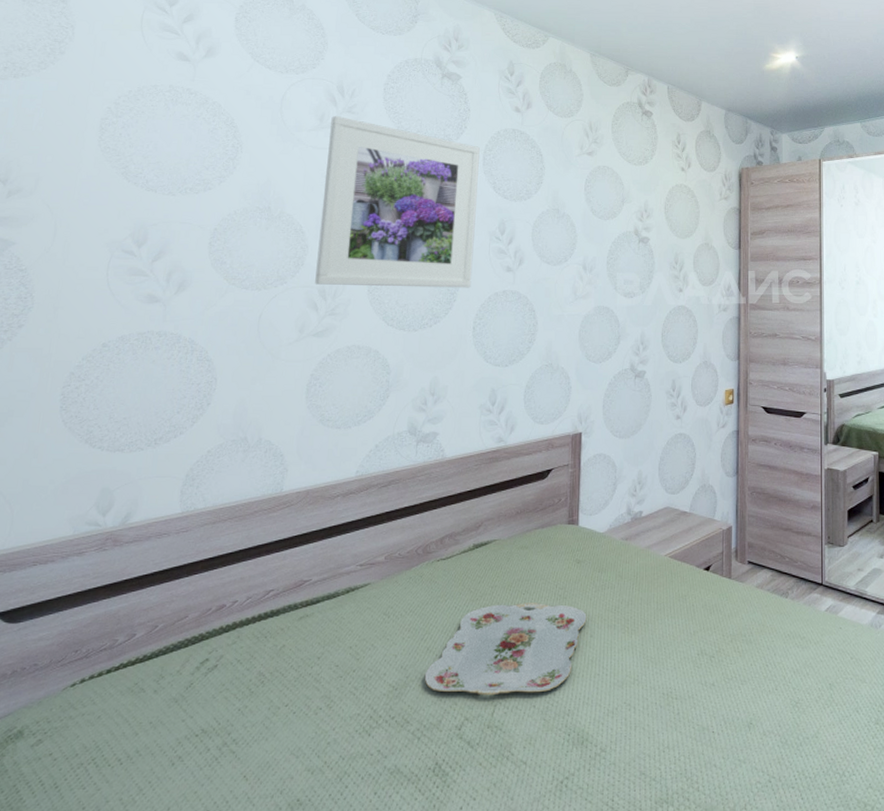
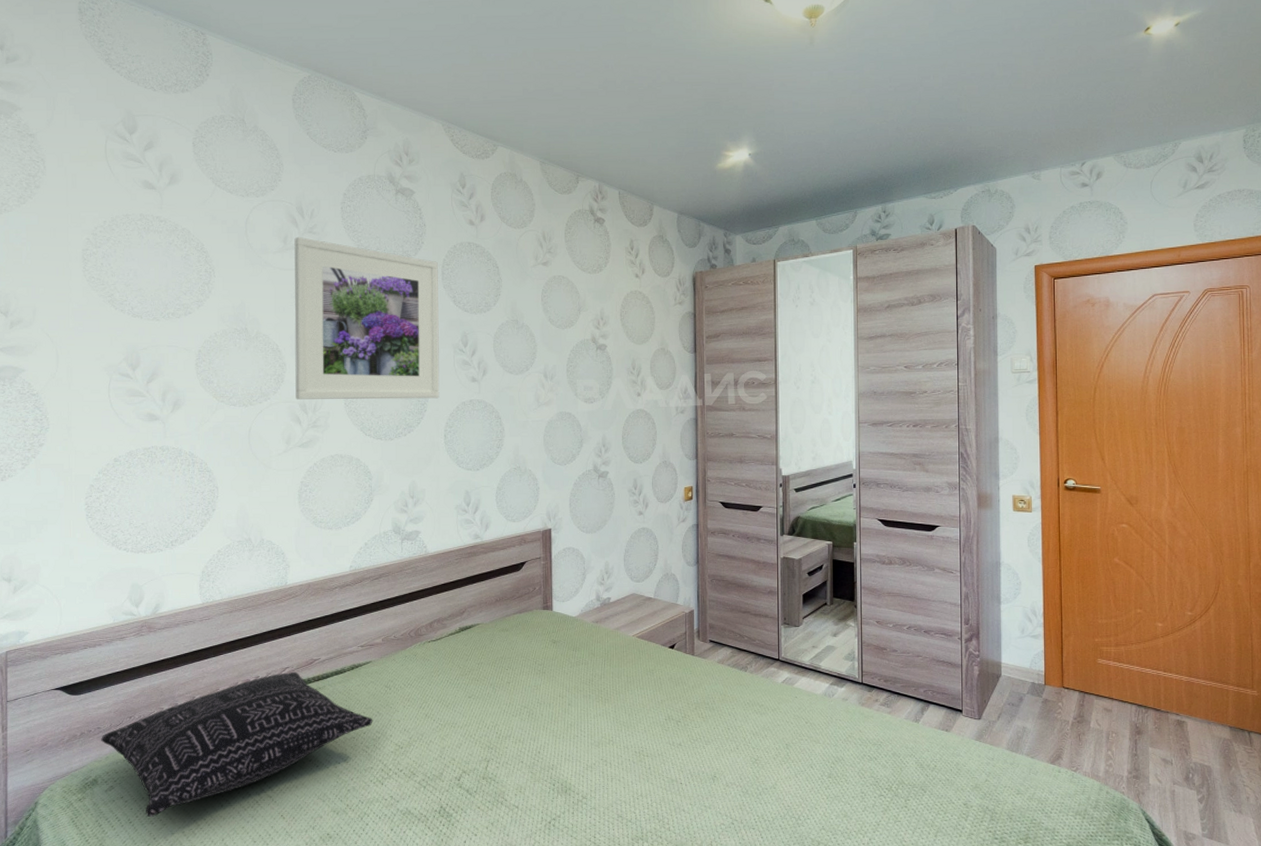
pillow: none [36,595,366,779] -> present [101,671,373,817]
serving tray: present [424,603,587,696] -> none [425,677,564,753]

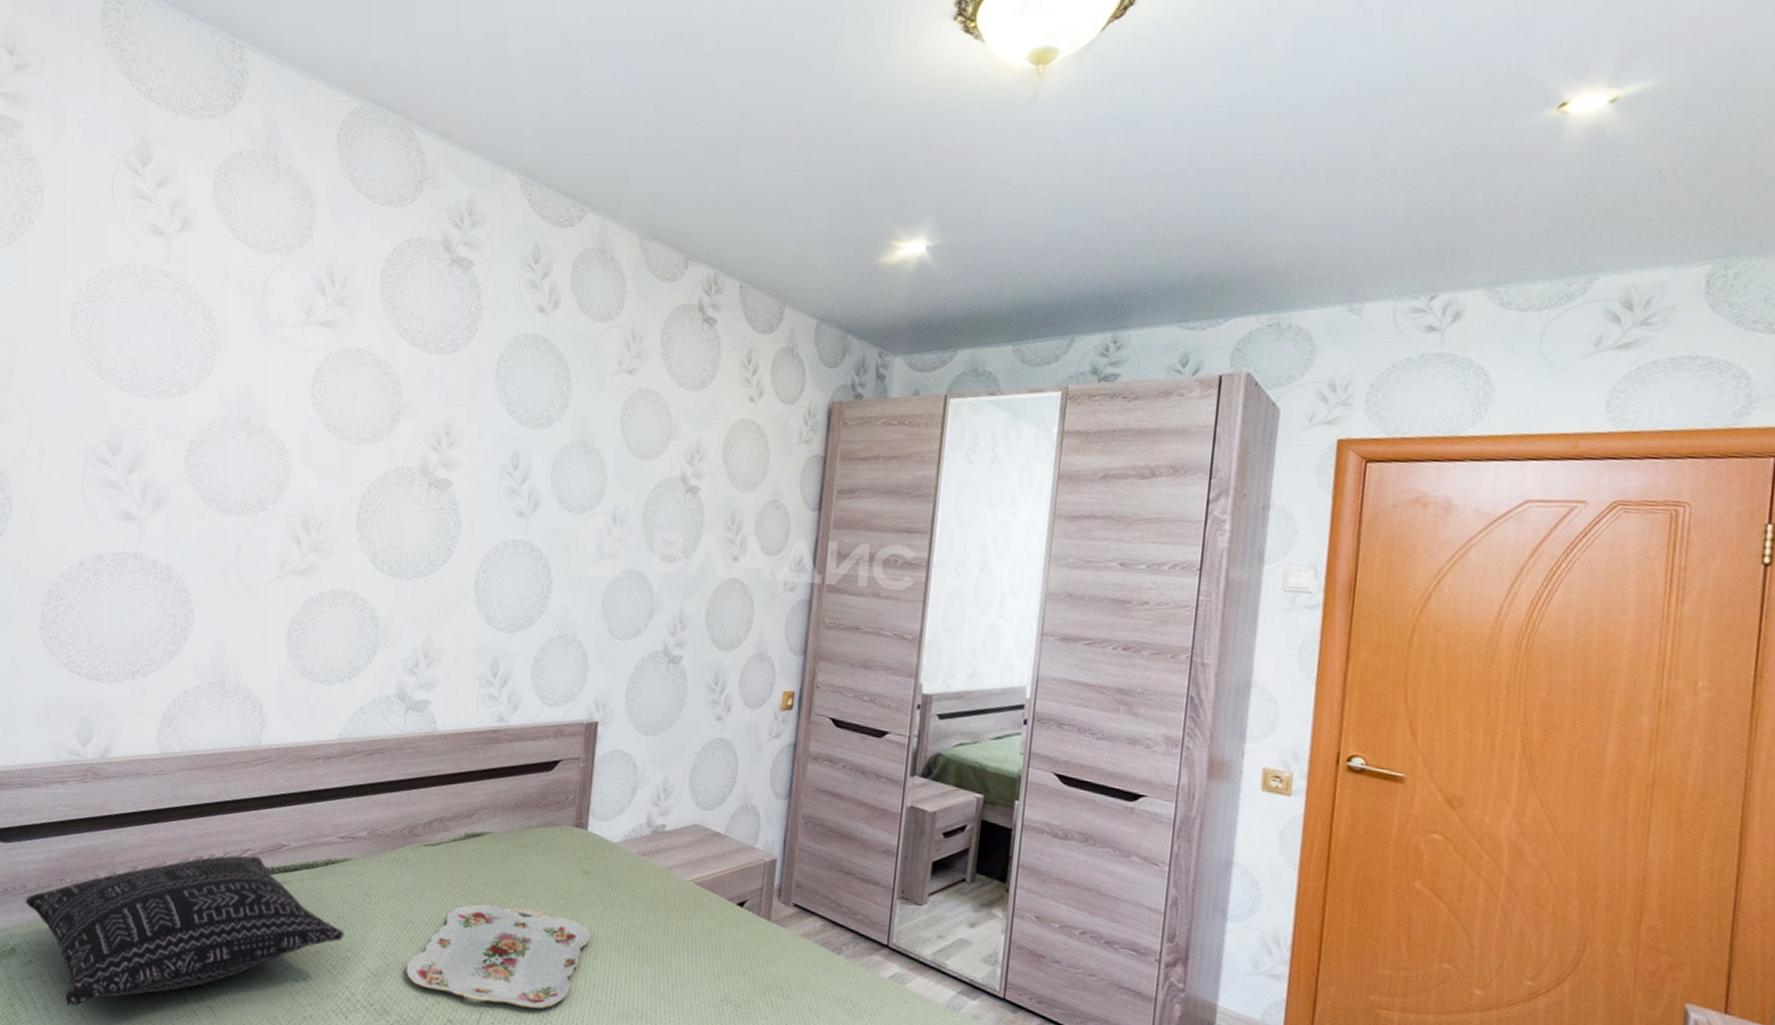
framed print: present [294,236,440,400] -> none [298,308,493,533]
serving tray: none [425,677,564,753] -> present [405,904,591,1009]

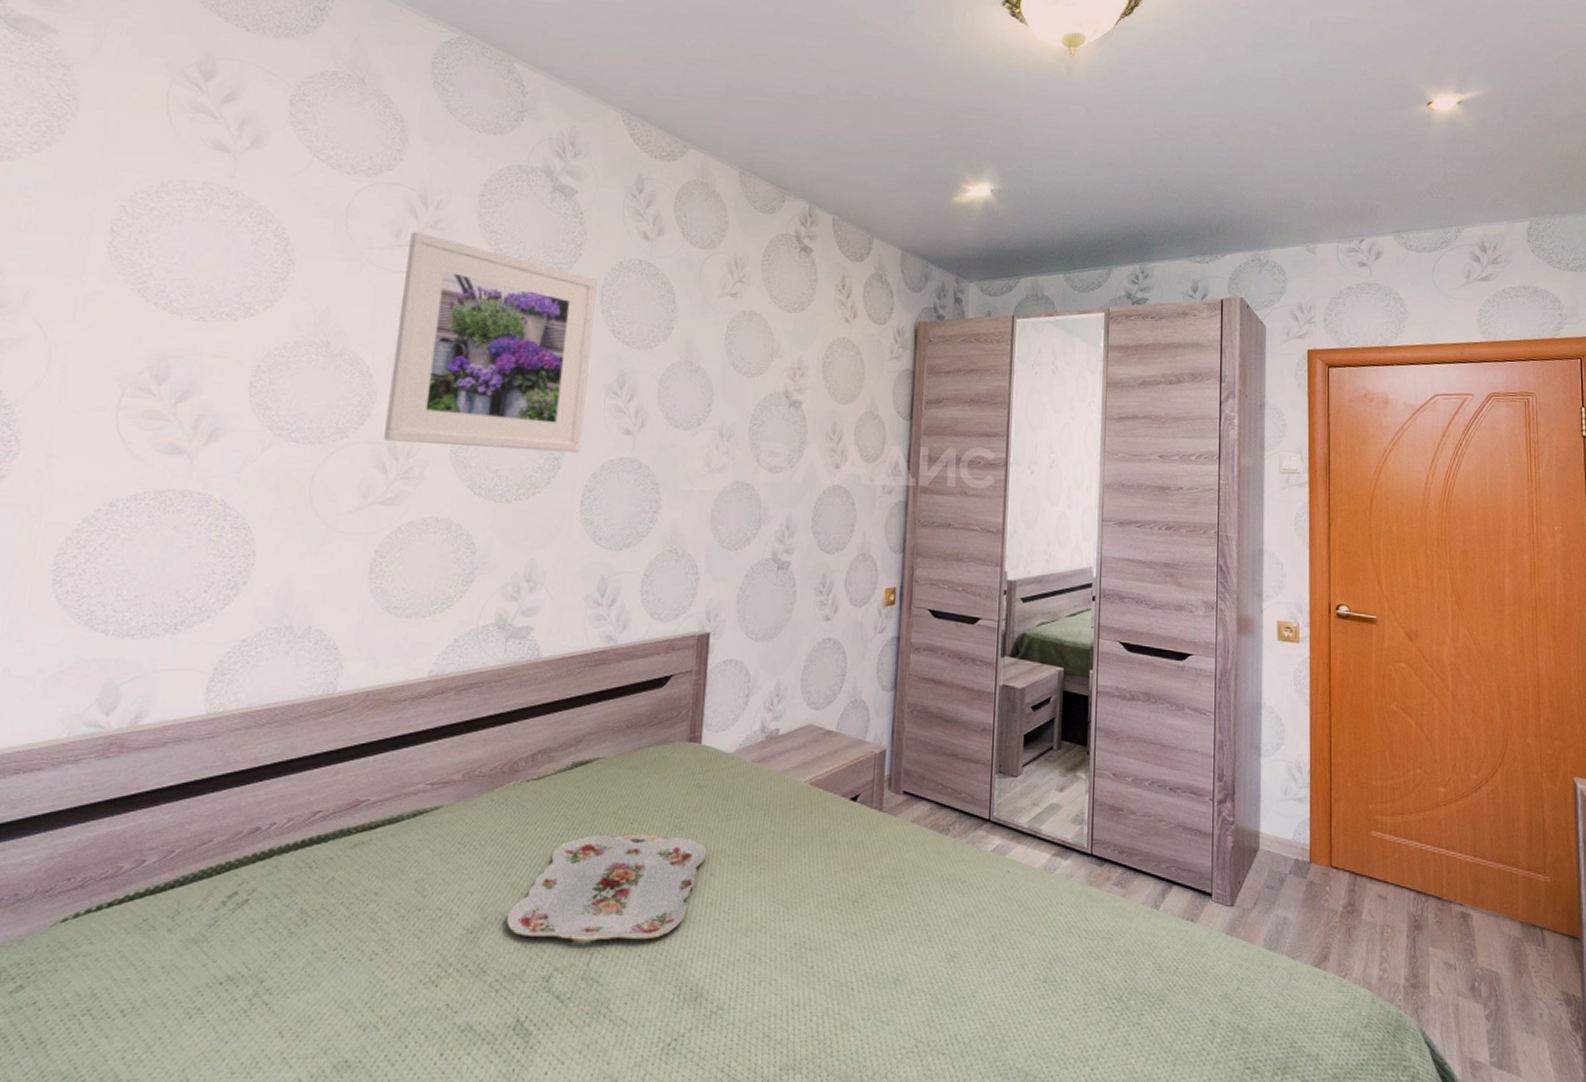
pillow: present [25,855,345,1007] -> none [16,817,435,1034]
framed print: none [298,308,493,533] -> present [384,231,597,453]

